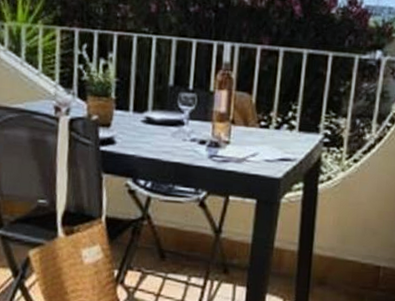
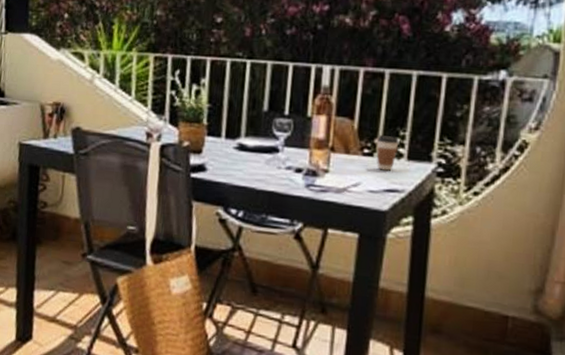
coffee cup: none [271,109,292,142] -> present [376,135,400,171]

